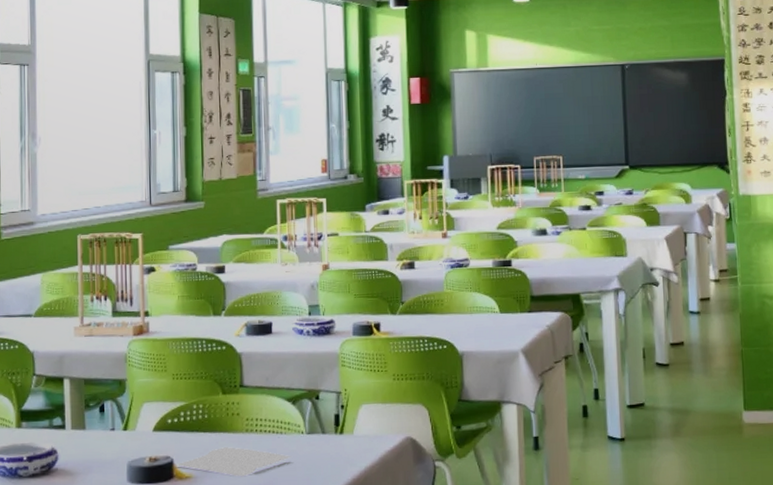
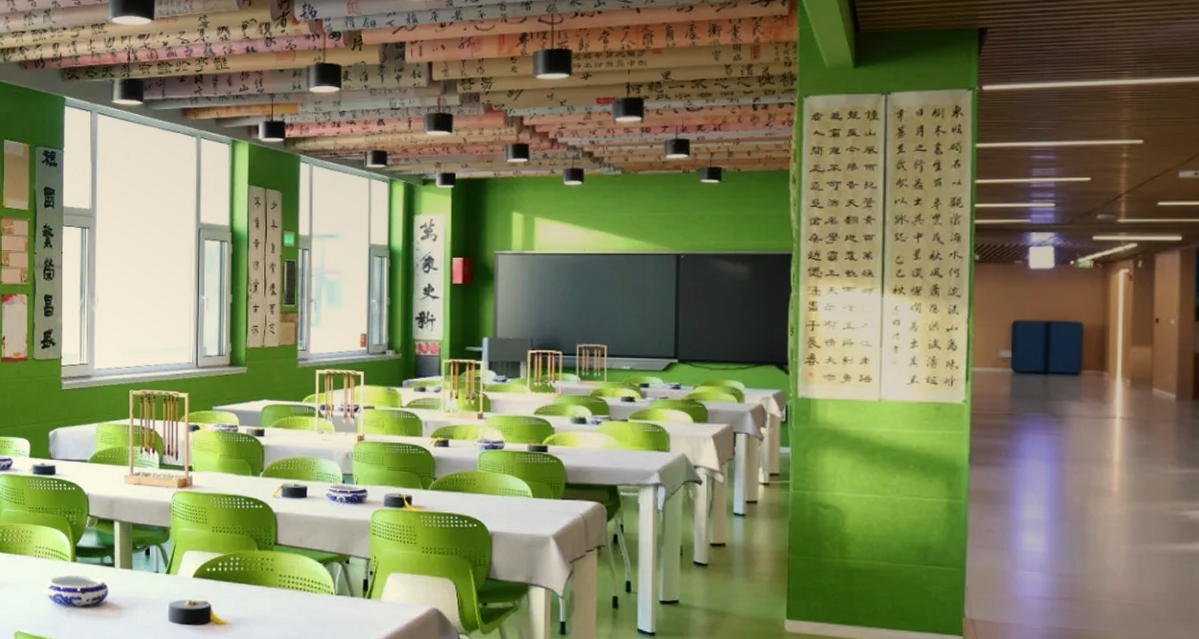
paper sheet: present [176,446,292,477] -> none [213,598,321,629]

